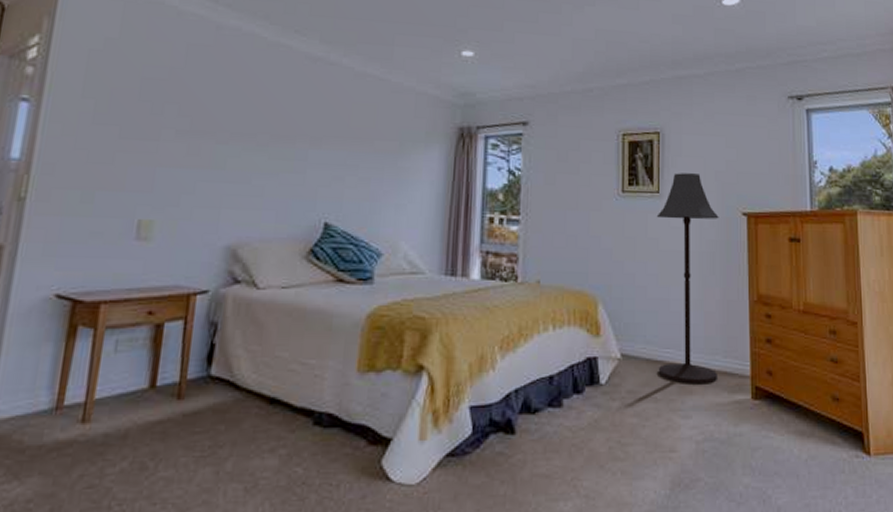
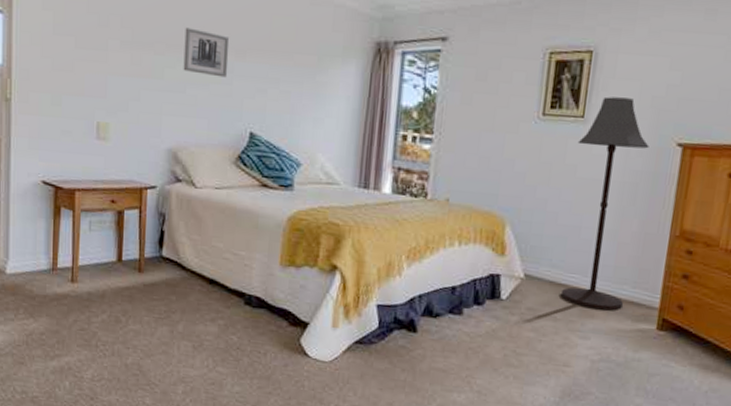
wall art: none [249,115,304,166] -> present [183,27,230,78]

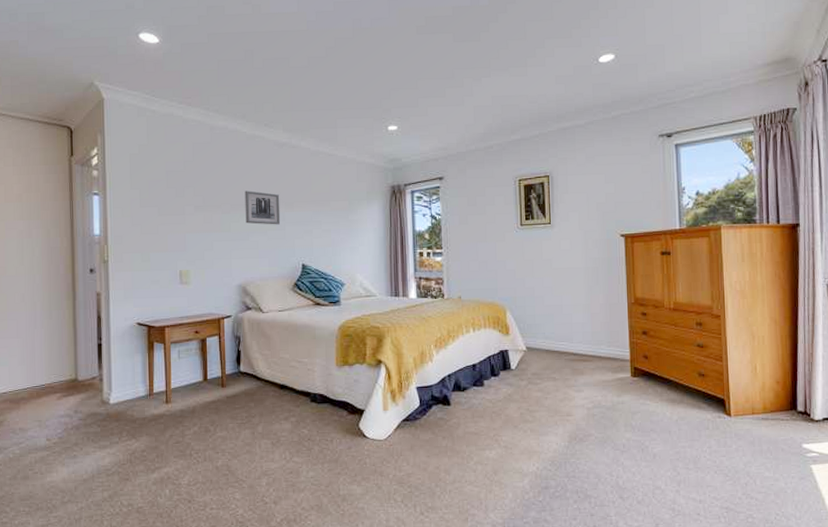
floor lamp: present [561,96,649,311] -> none [549,206,603,367]

